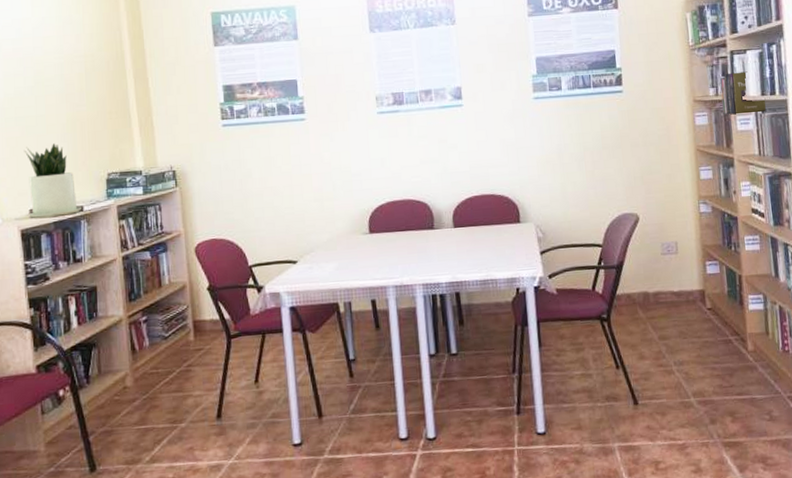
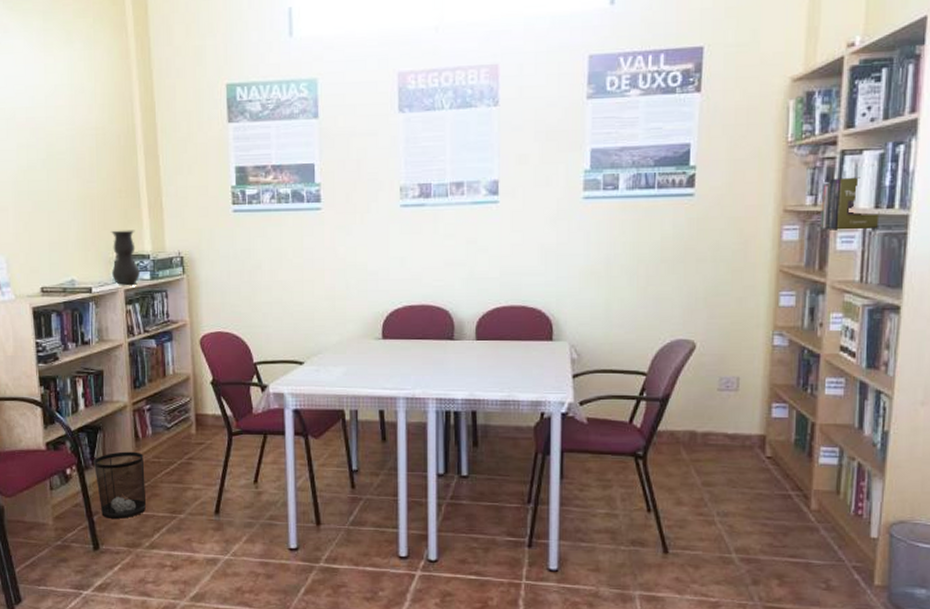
planter: present [24,143,82,219] -> none [36,221,90,298]
waste bin: none [88,364,145,437] -> present [93,451,146,519]
vase: none [101,148,133,203] -> present [110,230,141,286]

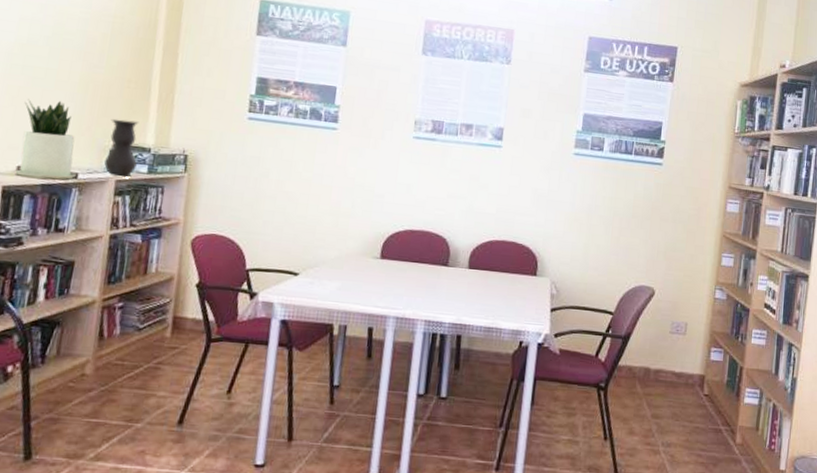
planter: none [36,221,90,298] -> present [15,99,76,180]
waste bin: present [93,451,146,519] -> none [42,350,105,426]
books: present [819,177,880,230] -> none [754,166,797,211]

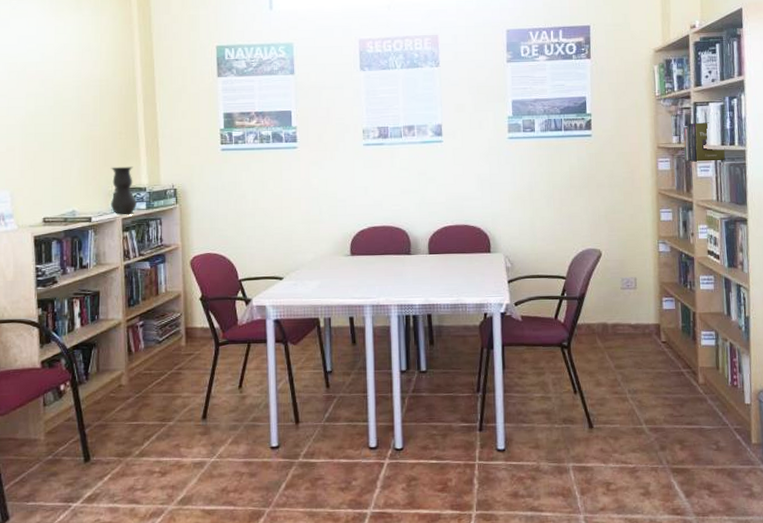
planter: present [15,99,76,180] -> none [41,159,90,227]
books: none [754,166,797,211] -> present [683,122,726,162]

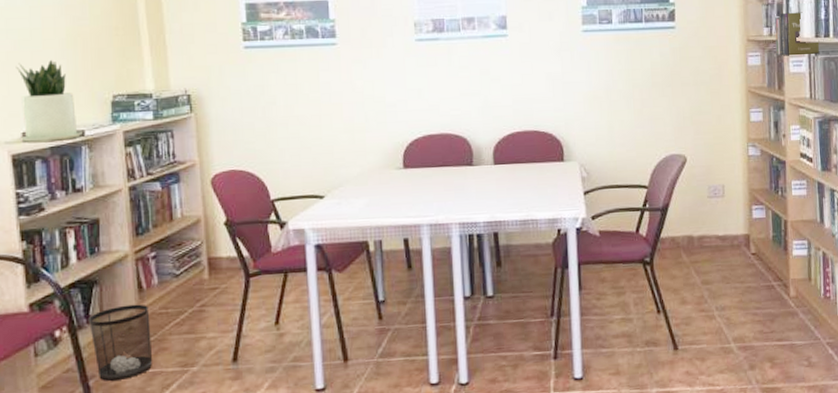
planter: none [41,159,90,227] -> present [16,60,83,143]
waste bin: none [87,365,137,430] -> present [88,304,152,381]
vase: present [110,166,138,216] -> none [106,68,142,128]

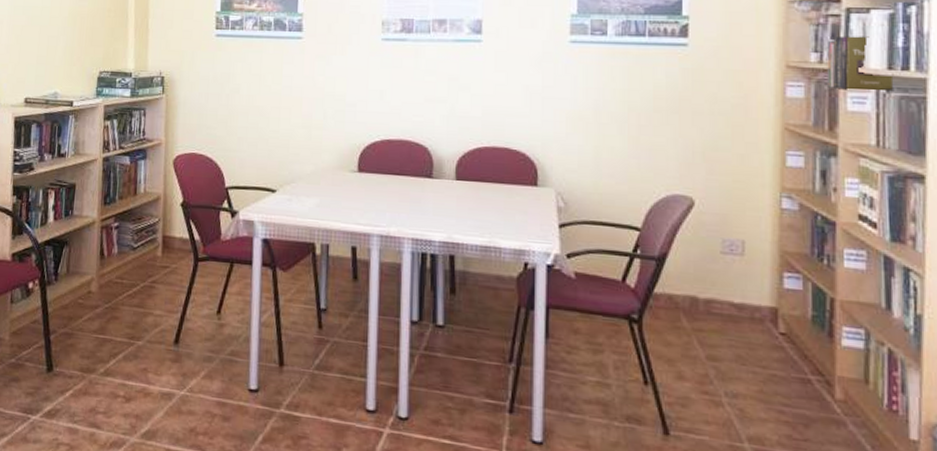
planter: present [16,60,83,143] -> none [23,36,72,109]
waste bin: present [88,304,152,381] -> none [56,269,107,341]

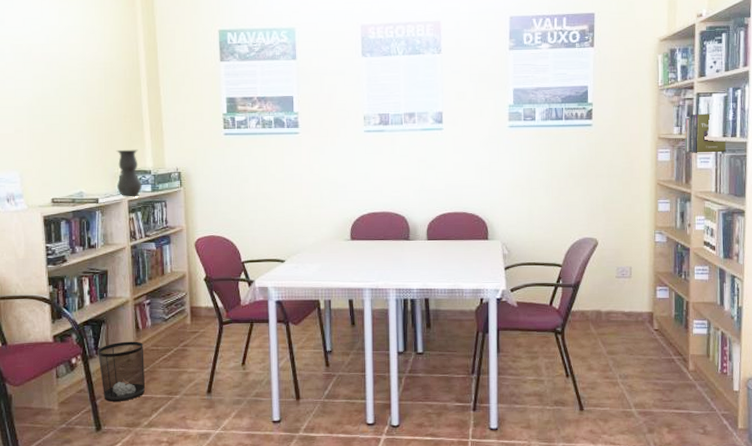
waste bin: none [56,269,107,341] -> present [97,341,145,402]
vase: none [94,47,122,102] -> present [116,149,143,197]

